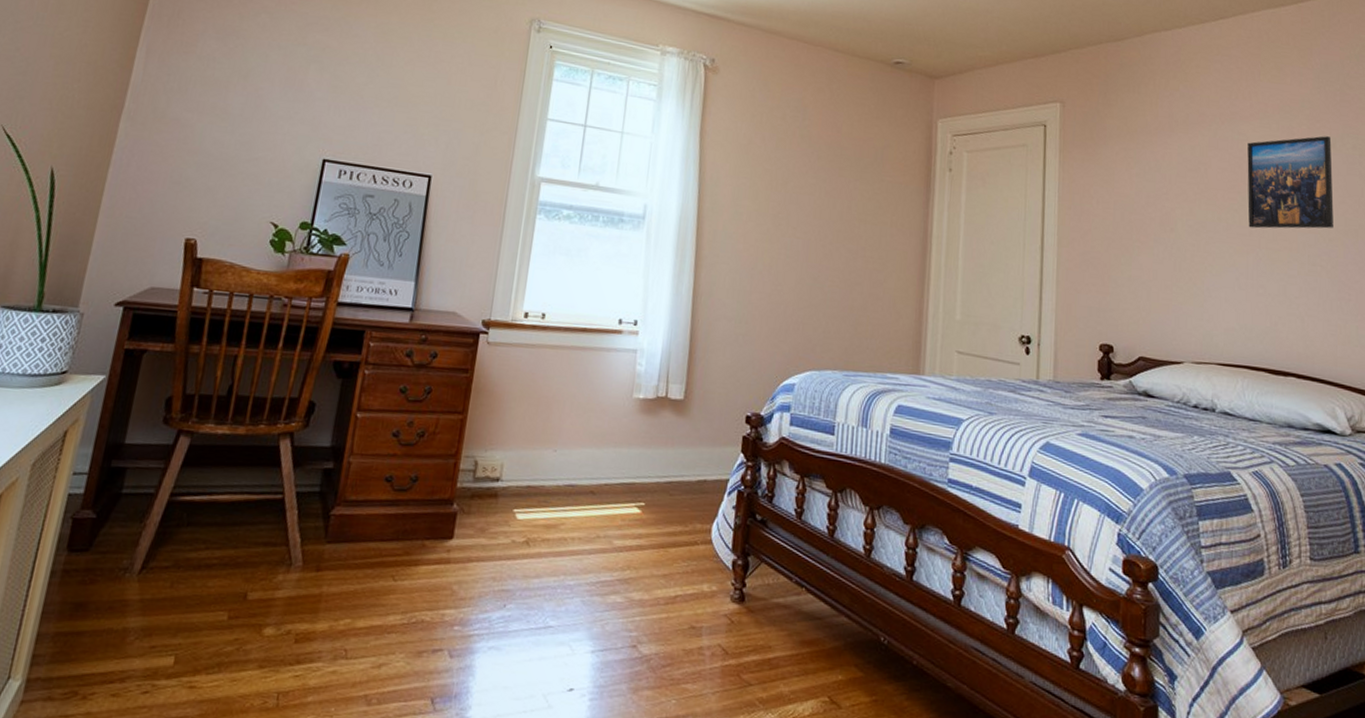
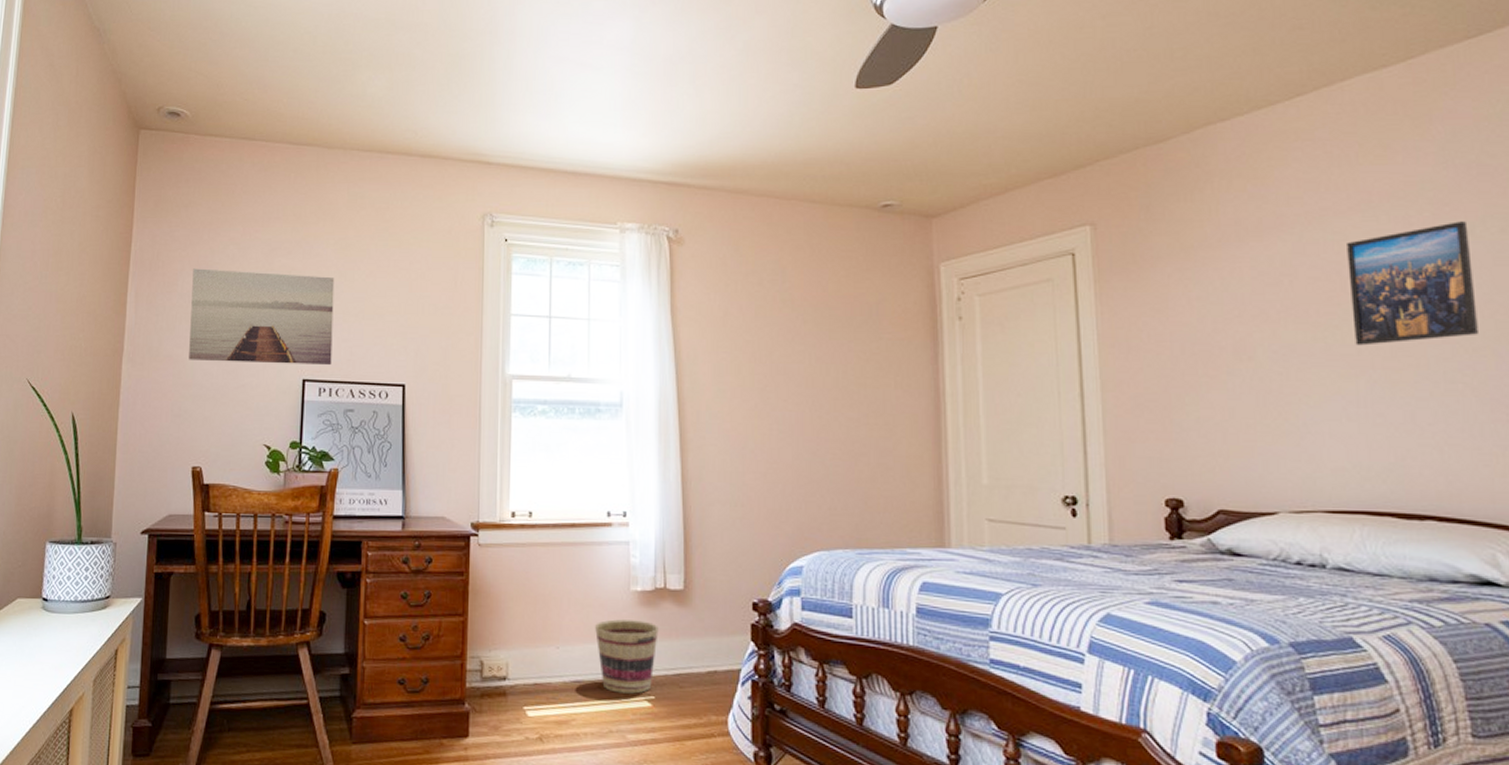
wall art: none [198,32,371,149] -> present [189,268,335,366]
basket: none [594,425,656,500] -> present [595,619,659,694]

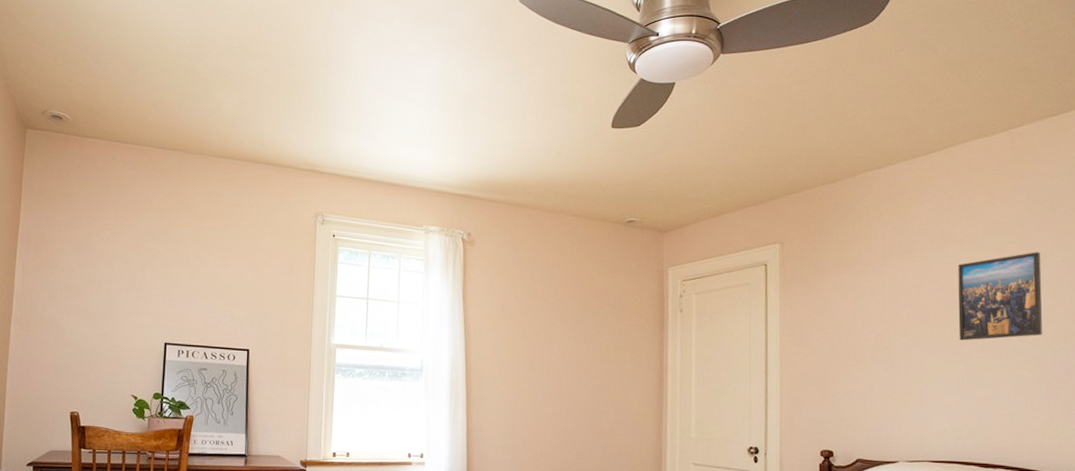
wall art: present [189,268,335,366] -> none [68,248,193,333]

